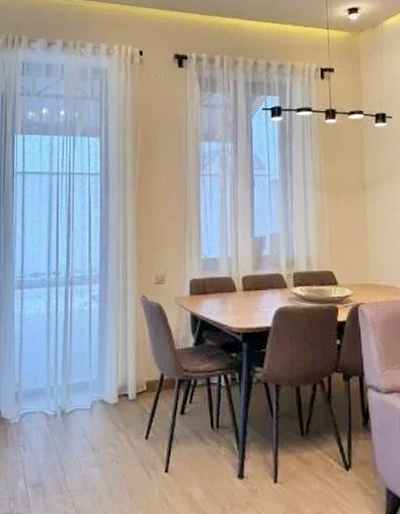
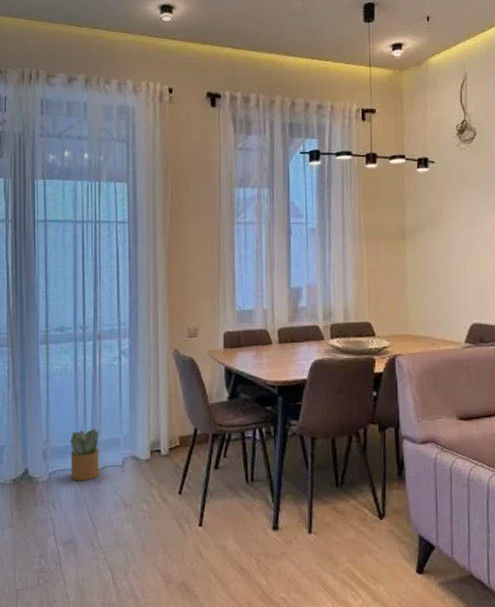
potted plant: none [39,372,70,424] -> present [68,429,100,481]

